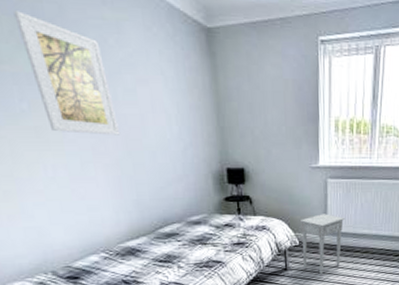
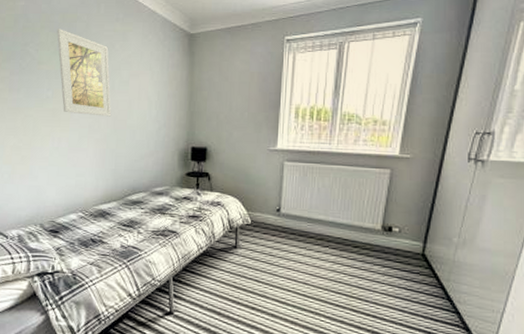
nightstand: present [300,214,345,275] -> none [252,195,300,258]

